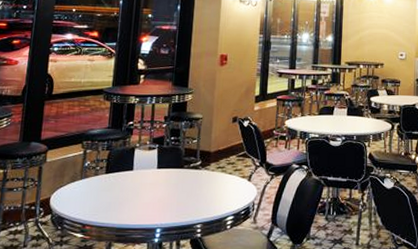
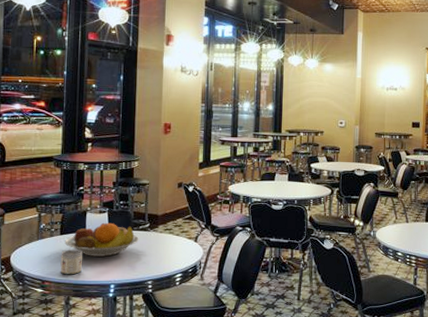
mug: none [103,189,128,218] -> present [60,249,82,275]
fruit bowl: none [110,160,189,197] -> present [65,222,139,257]

